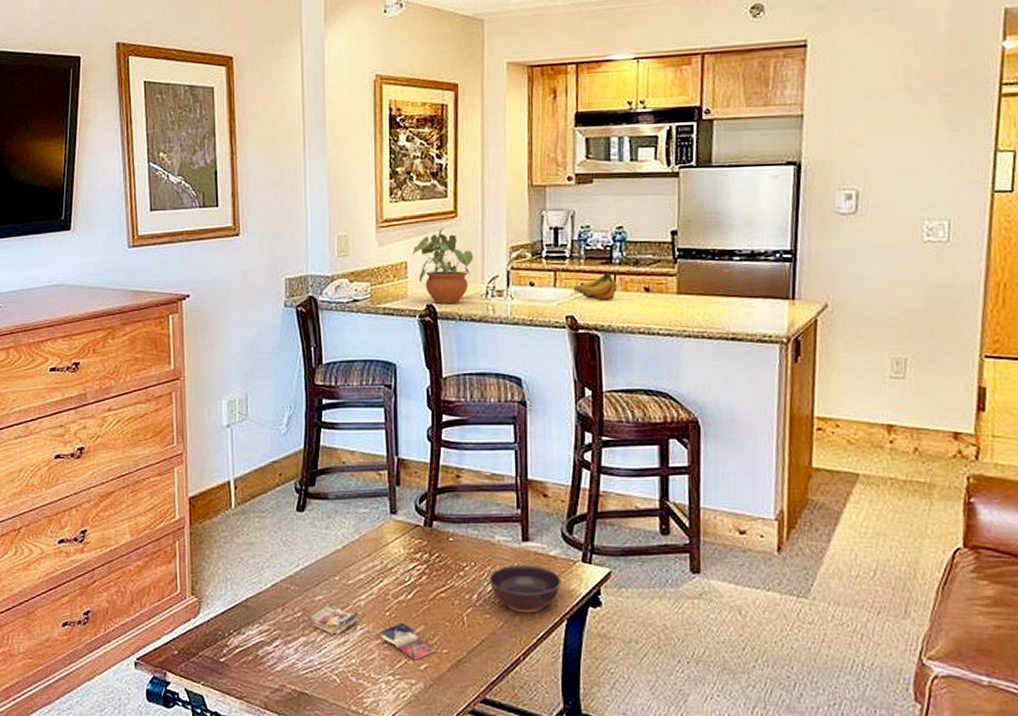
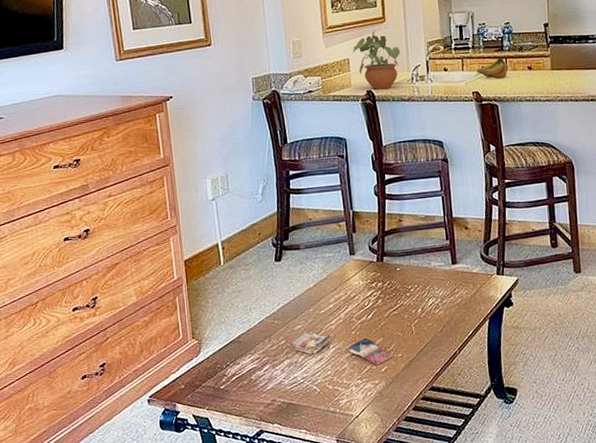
bowl: present [489,565,561,613] -> none [429,281,483,318]

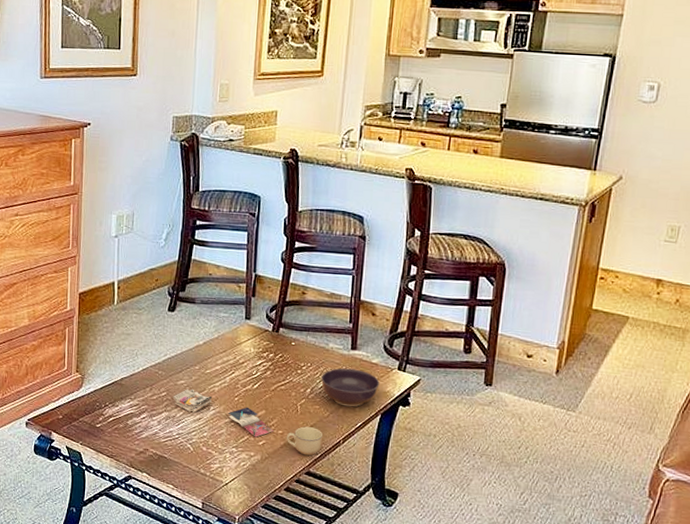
potted plant: present [352,31,401,90] -> none [282,84,334,151]
cup: none [406,344,440,373] -> present [286,426,324,456]
bowl: none [429,281,483,318] -> present [321,368,380,407]
fruit: present [476,57,509,80] -> none [414,135,452,159]

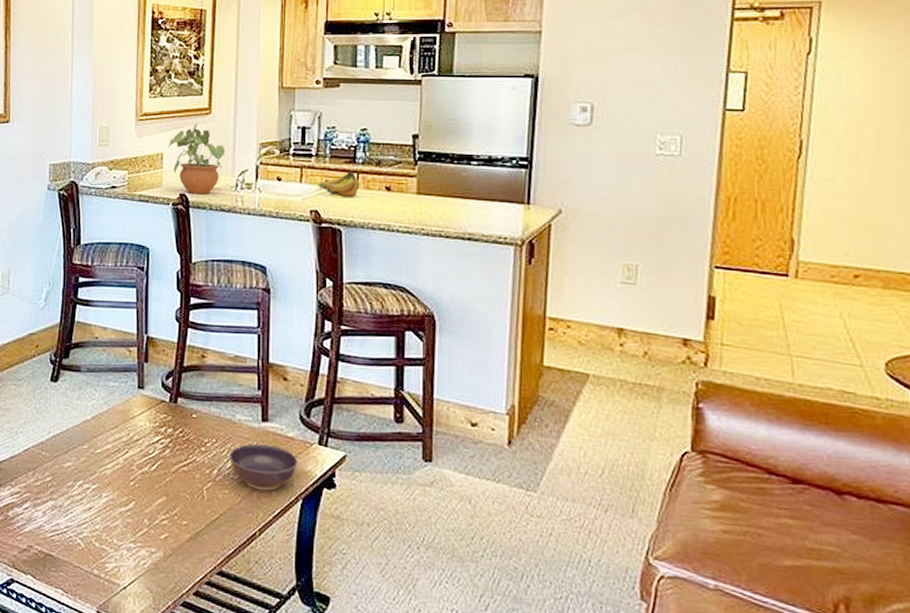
magazine: present [172,388,274,437] -> none [58,472,177,530]
potted plant: none [282,84,334,151] -> present [168,123,226,195]
cup: present [286,426,324,456] -> none [192,515,236,552]
fruit: none [414,135,452,159] -> present [318,171,360,199]

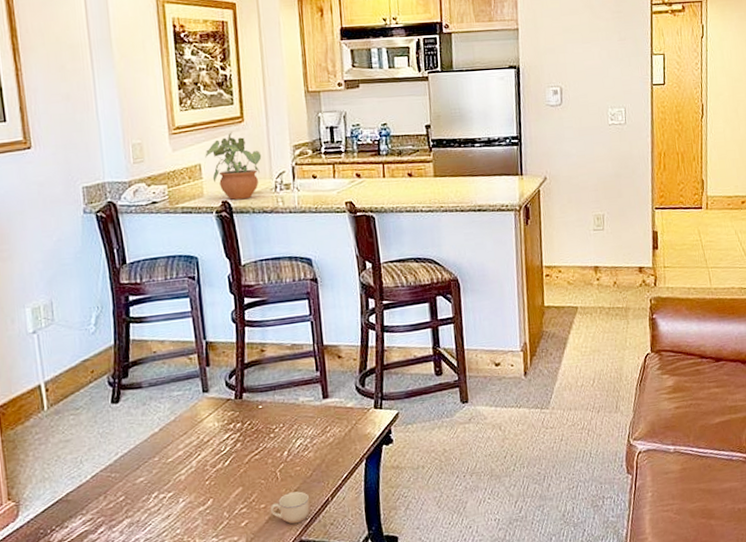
cup: none [192,515,236,552] -> present [270,491,310,524]
bowl: present [229,443,298,491] -> none [297,418,359,460]
fruit: present [318,171,360,199] -> none [350,163,386,188]

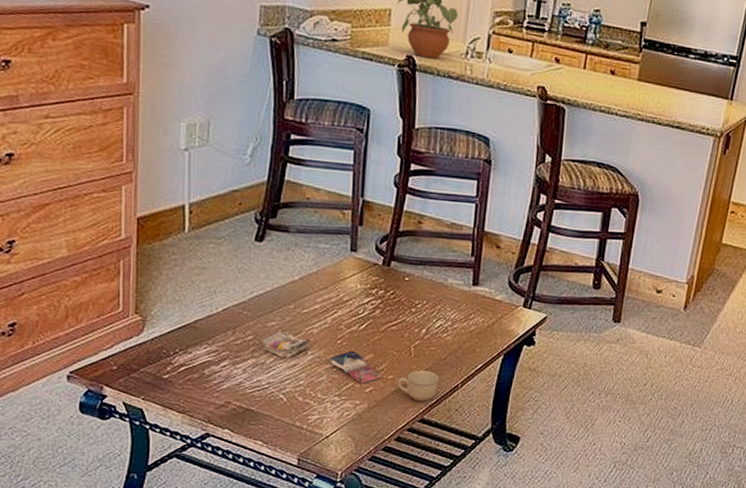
magazine: none [132,484,255,519] -> present [261,331,383,384]

